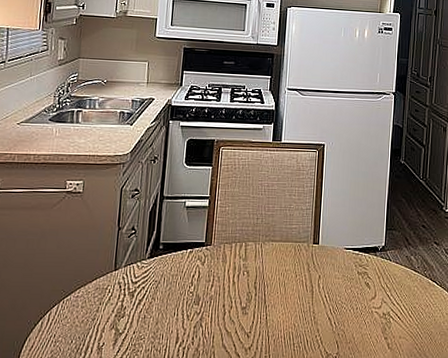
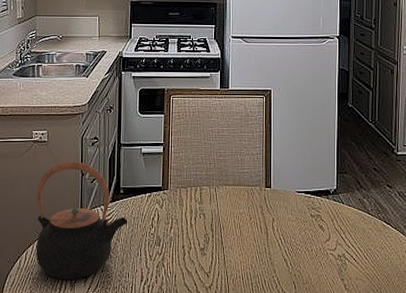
teapot: none [60,214,166,343] -> present [35,161,128,280]

